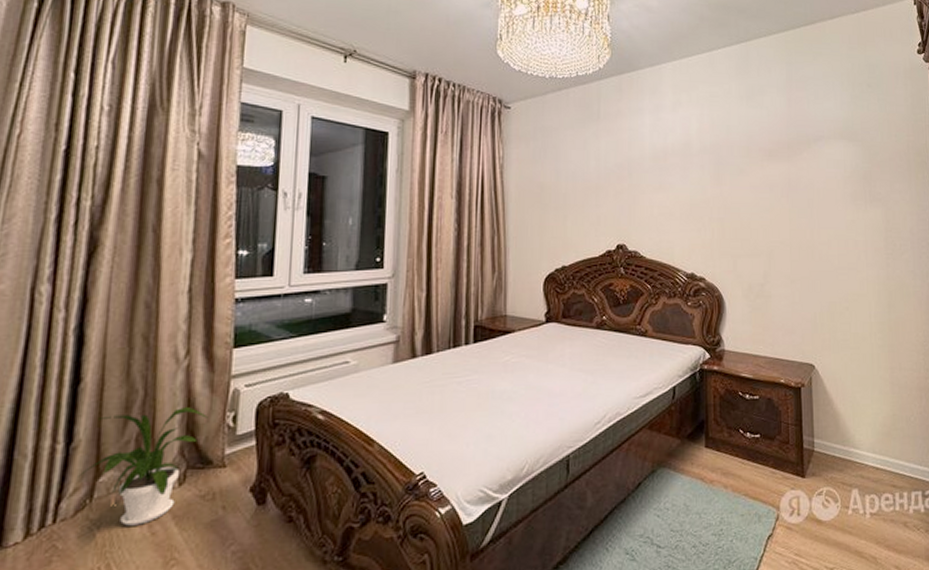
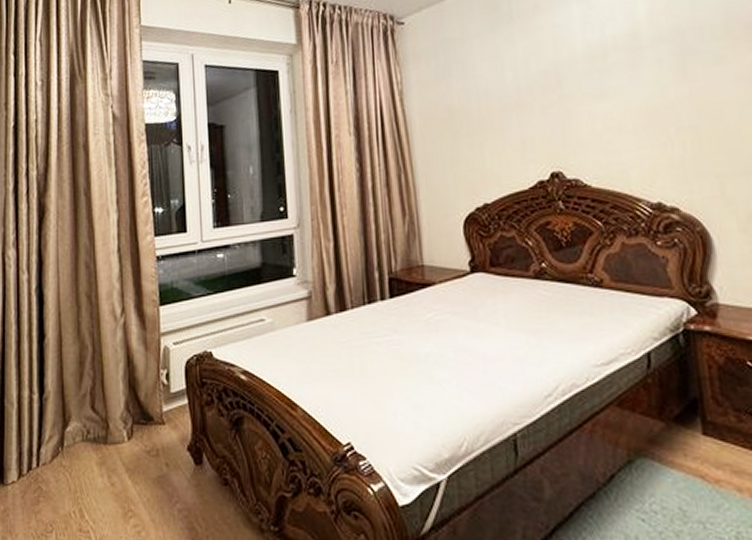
house plant: present [78,407,208,526] -> none [51,364,145,475]

